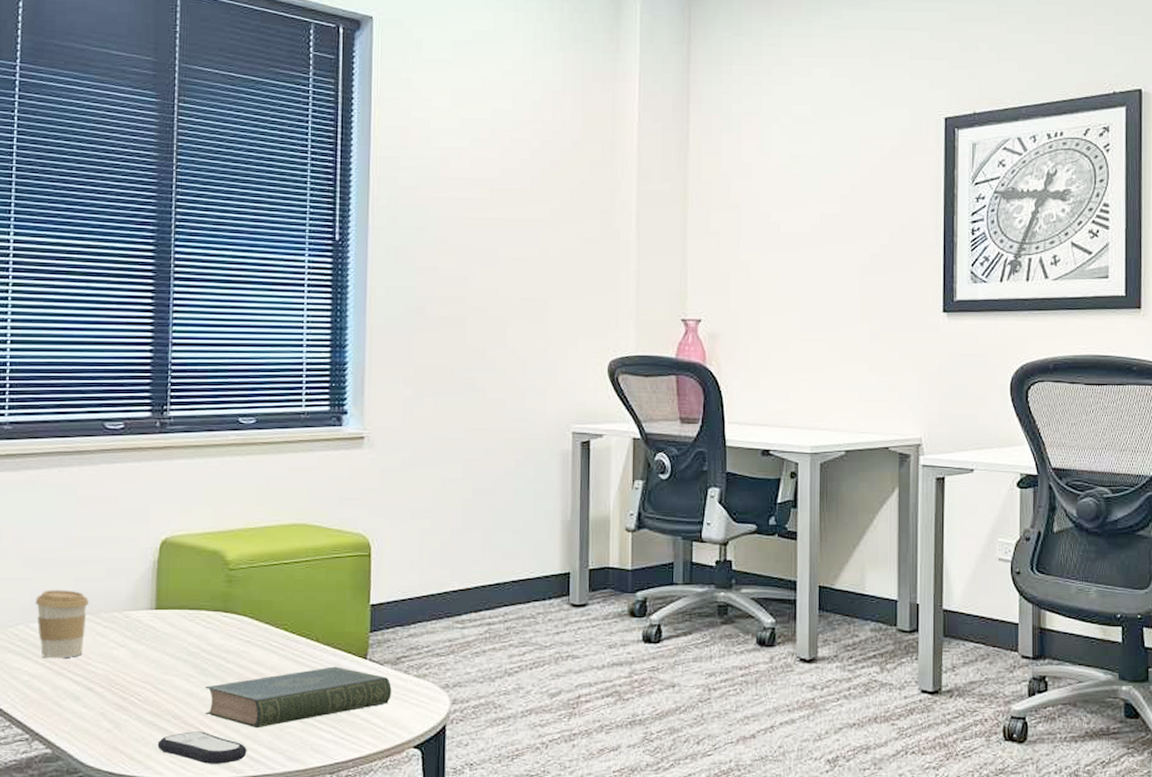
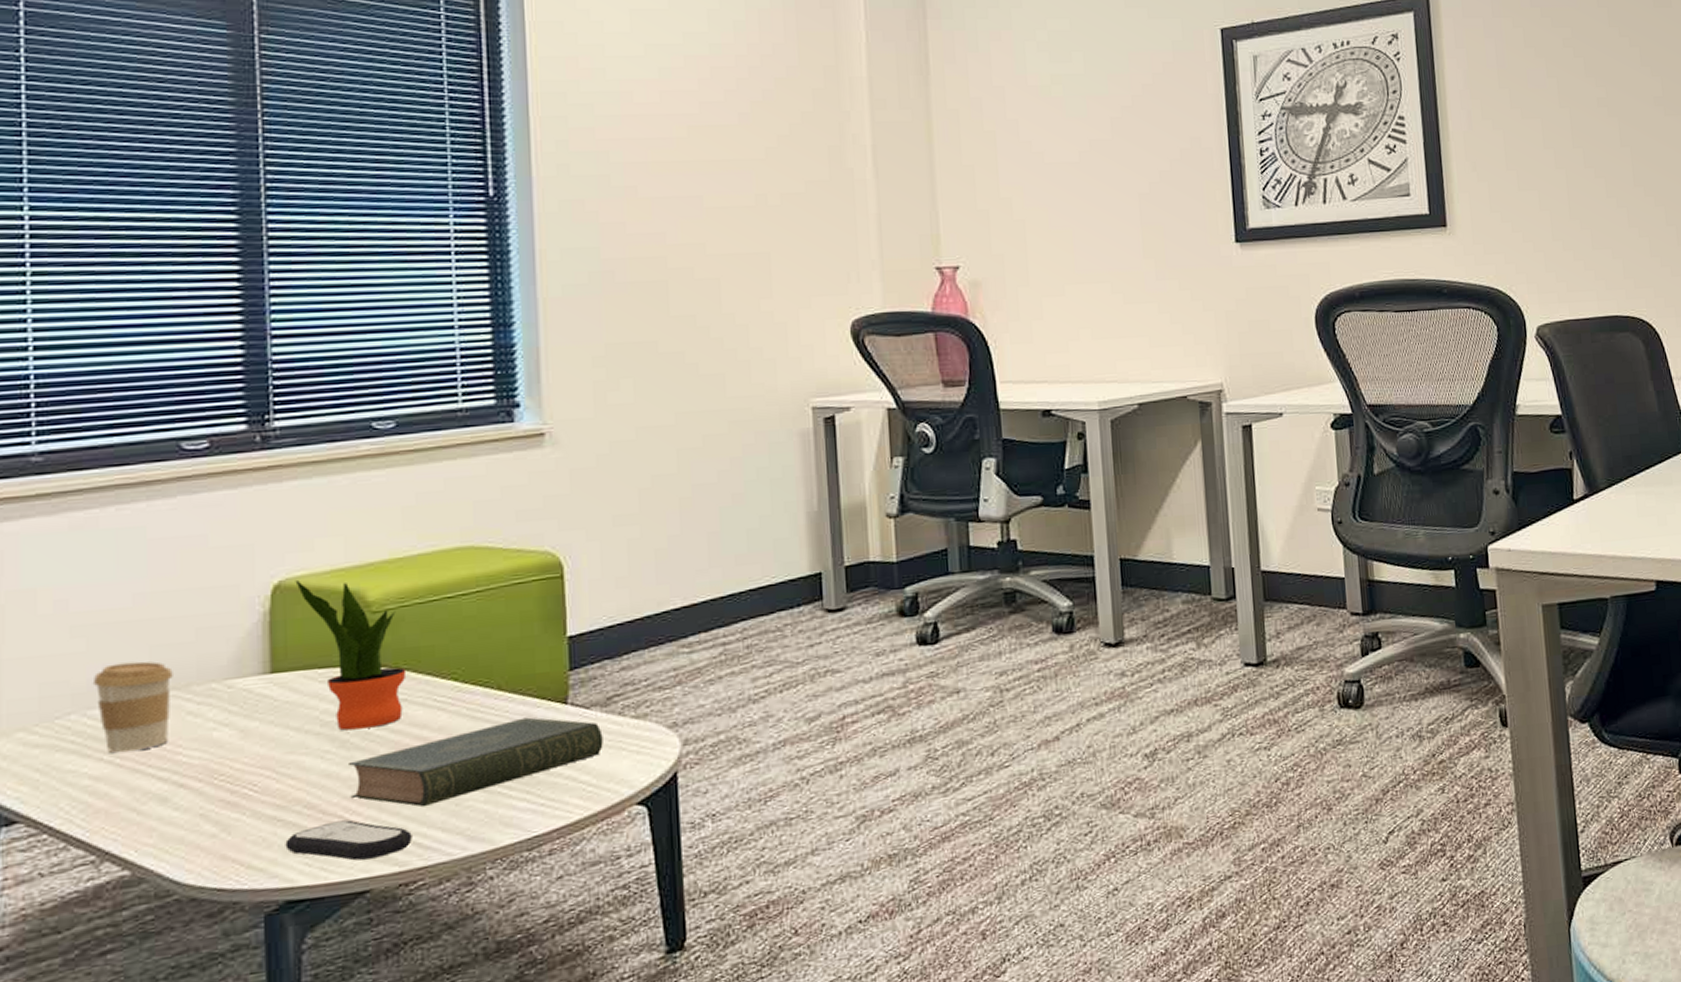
potted plant: none [177,539,251,661] -> present [295,580,407,731]

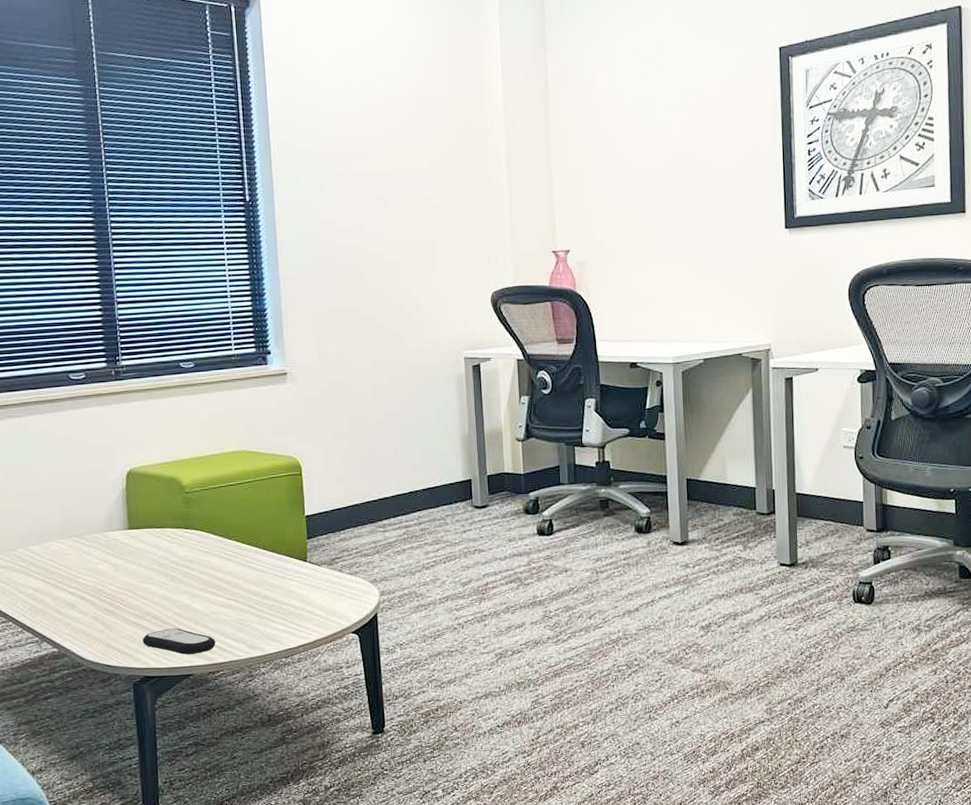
coffee cup: present [92,661,173,753] -> none [30,517,74,575]
potted plant: present [295,580,407,731] -> none [139,469,208,570]
book: present [349,717,603,807] -> none [176,569,330,624]

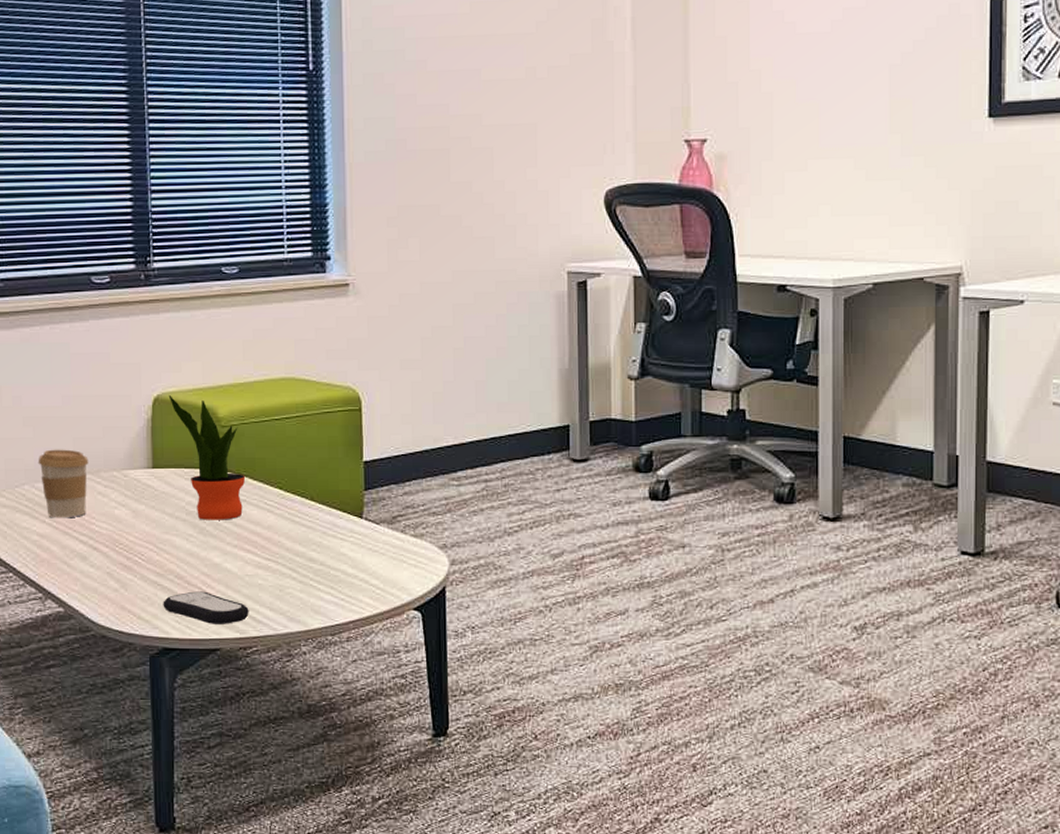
coffee cup: none [30,517,74,575] -> present [38,449,89,518]
potted plant: none [139,469,208,570] -> present [168,395,246,520]

